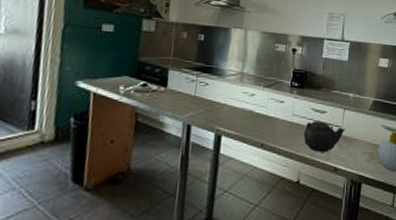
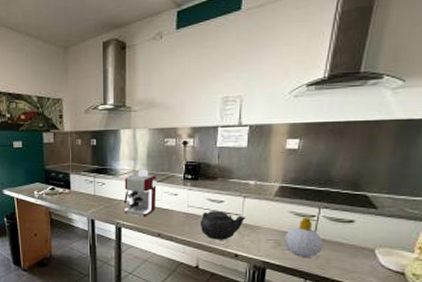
coffee maker: none [227,72,264,125] -> present [124,169,157,217]

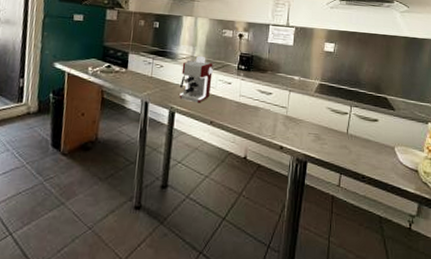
teapot: present [201,211,246,240] -> none [250,102,291,131]
soap bottle: present [284,217,323,257] -> none [323,113,354,153]

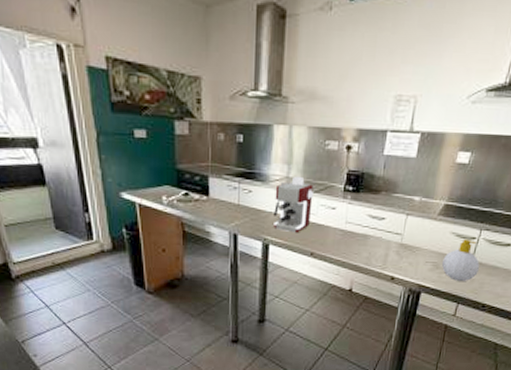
soap bottle: none [323,113,354,153] -> present [442,239,480,281]

